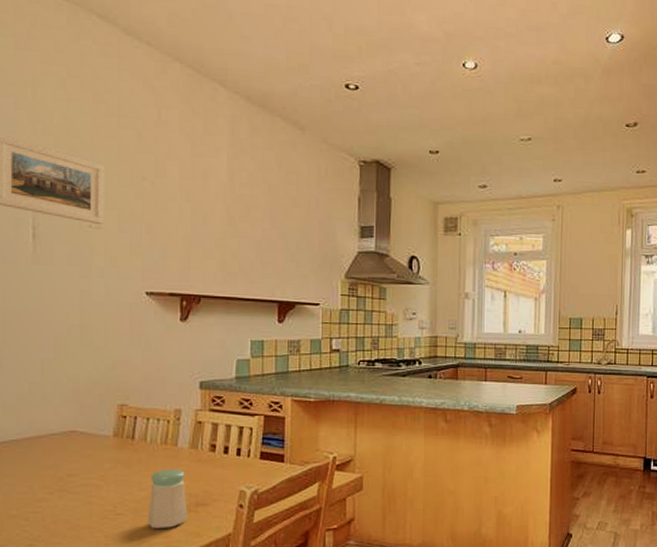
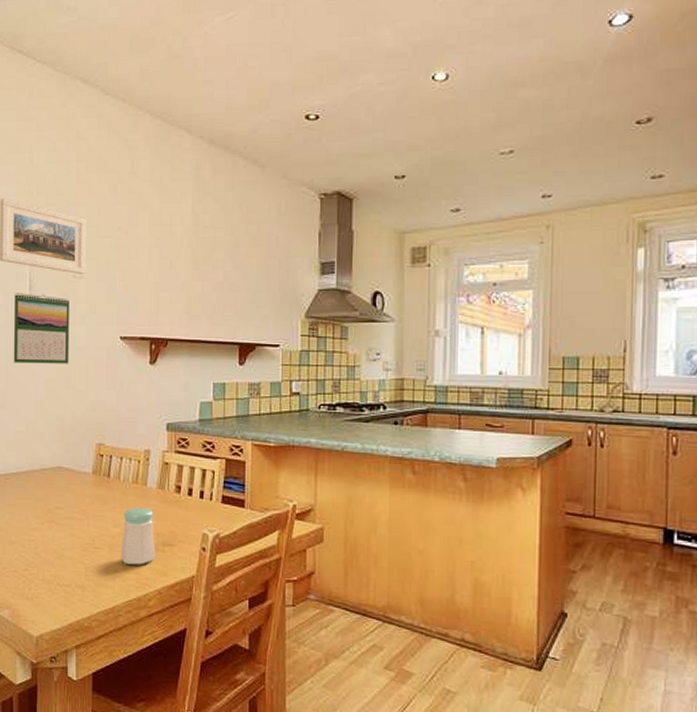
calendar: none [12,241,84,320] -> present [13,293,70,364]

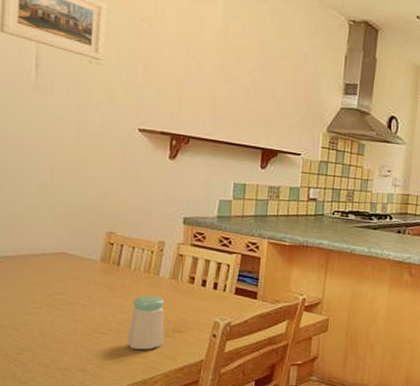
calendar: present [13,293,70,364] -> none [12,69,83,150]

